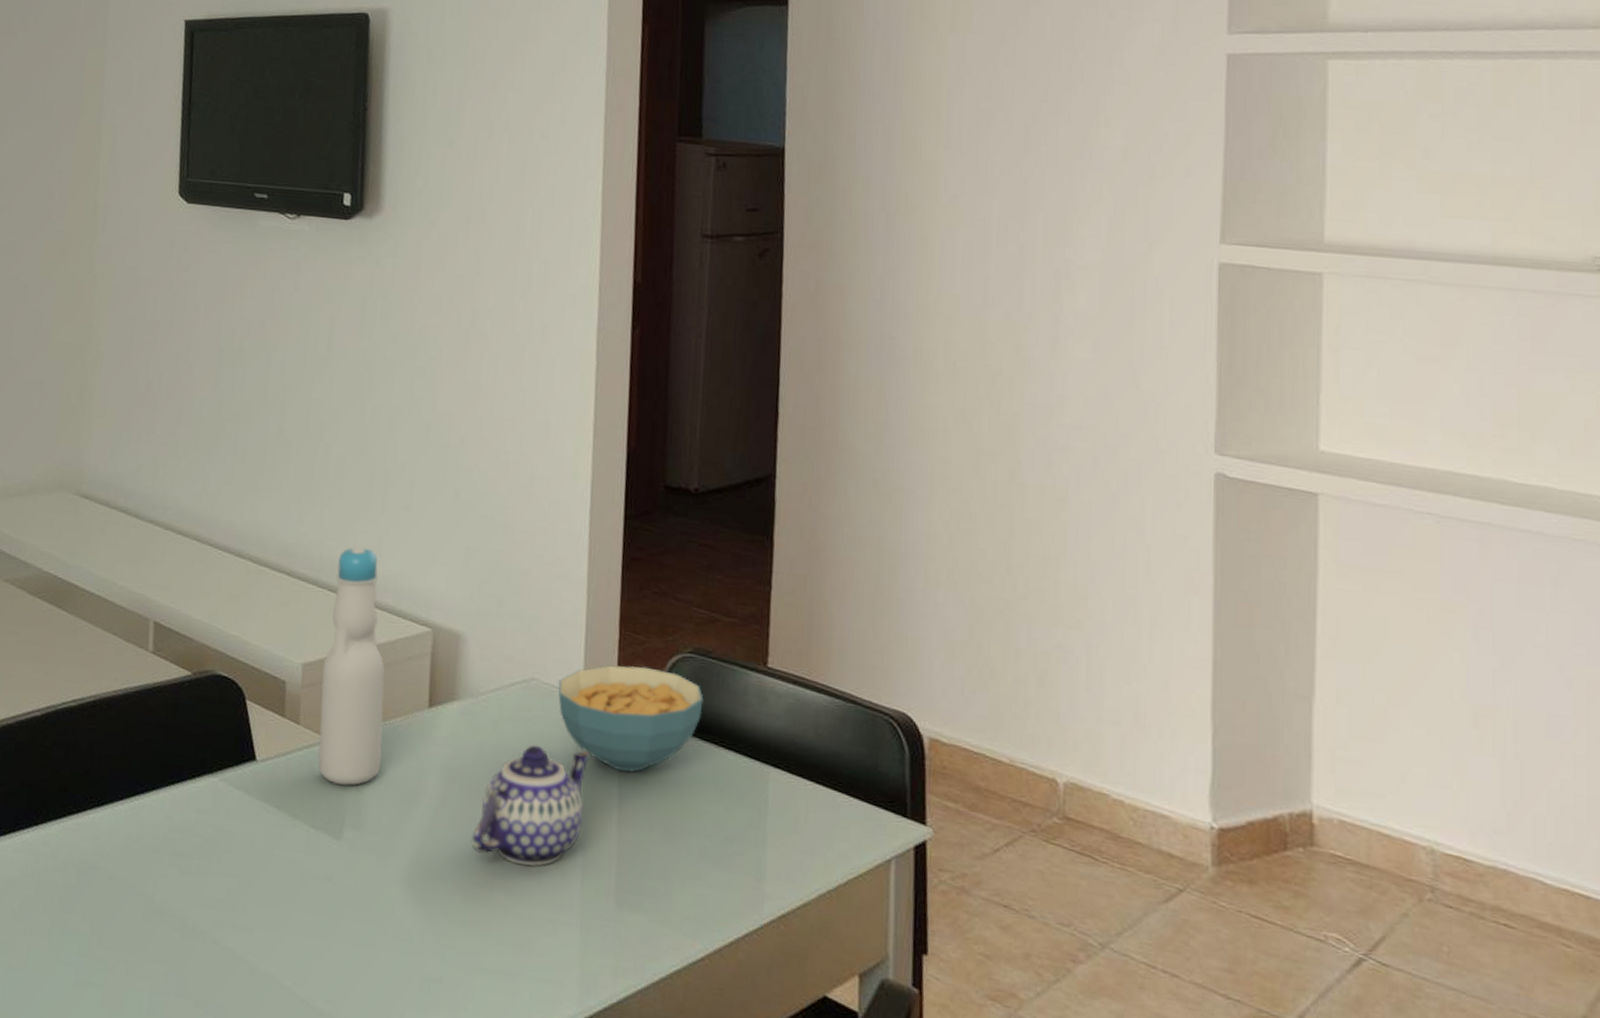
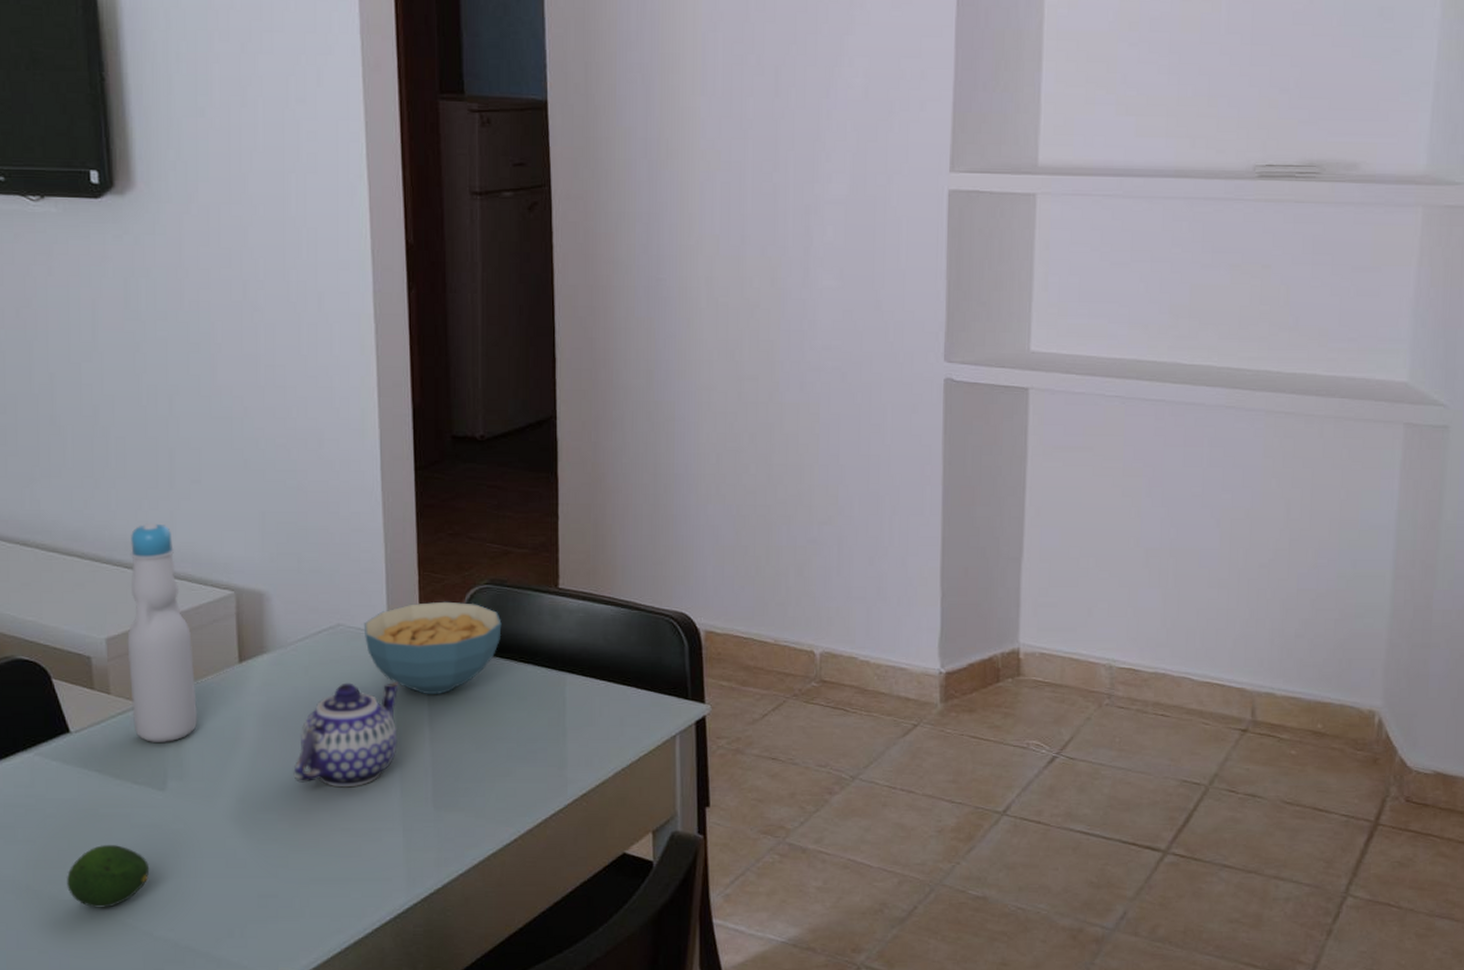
fruit: none [232,891,316,965] -> present [67,845,150,908]

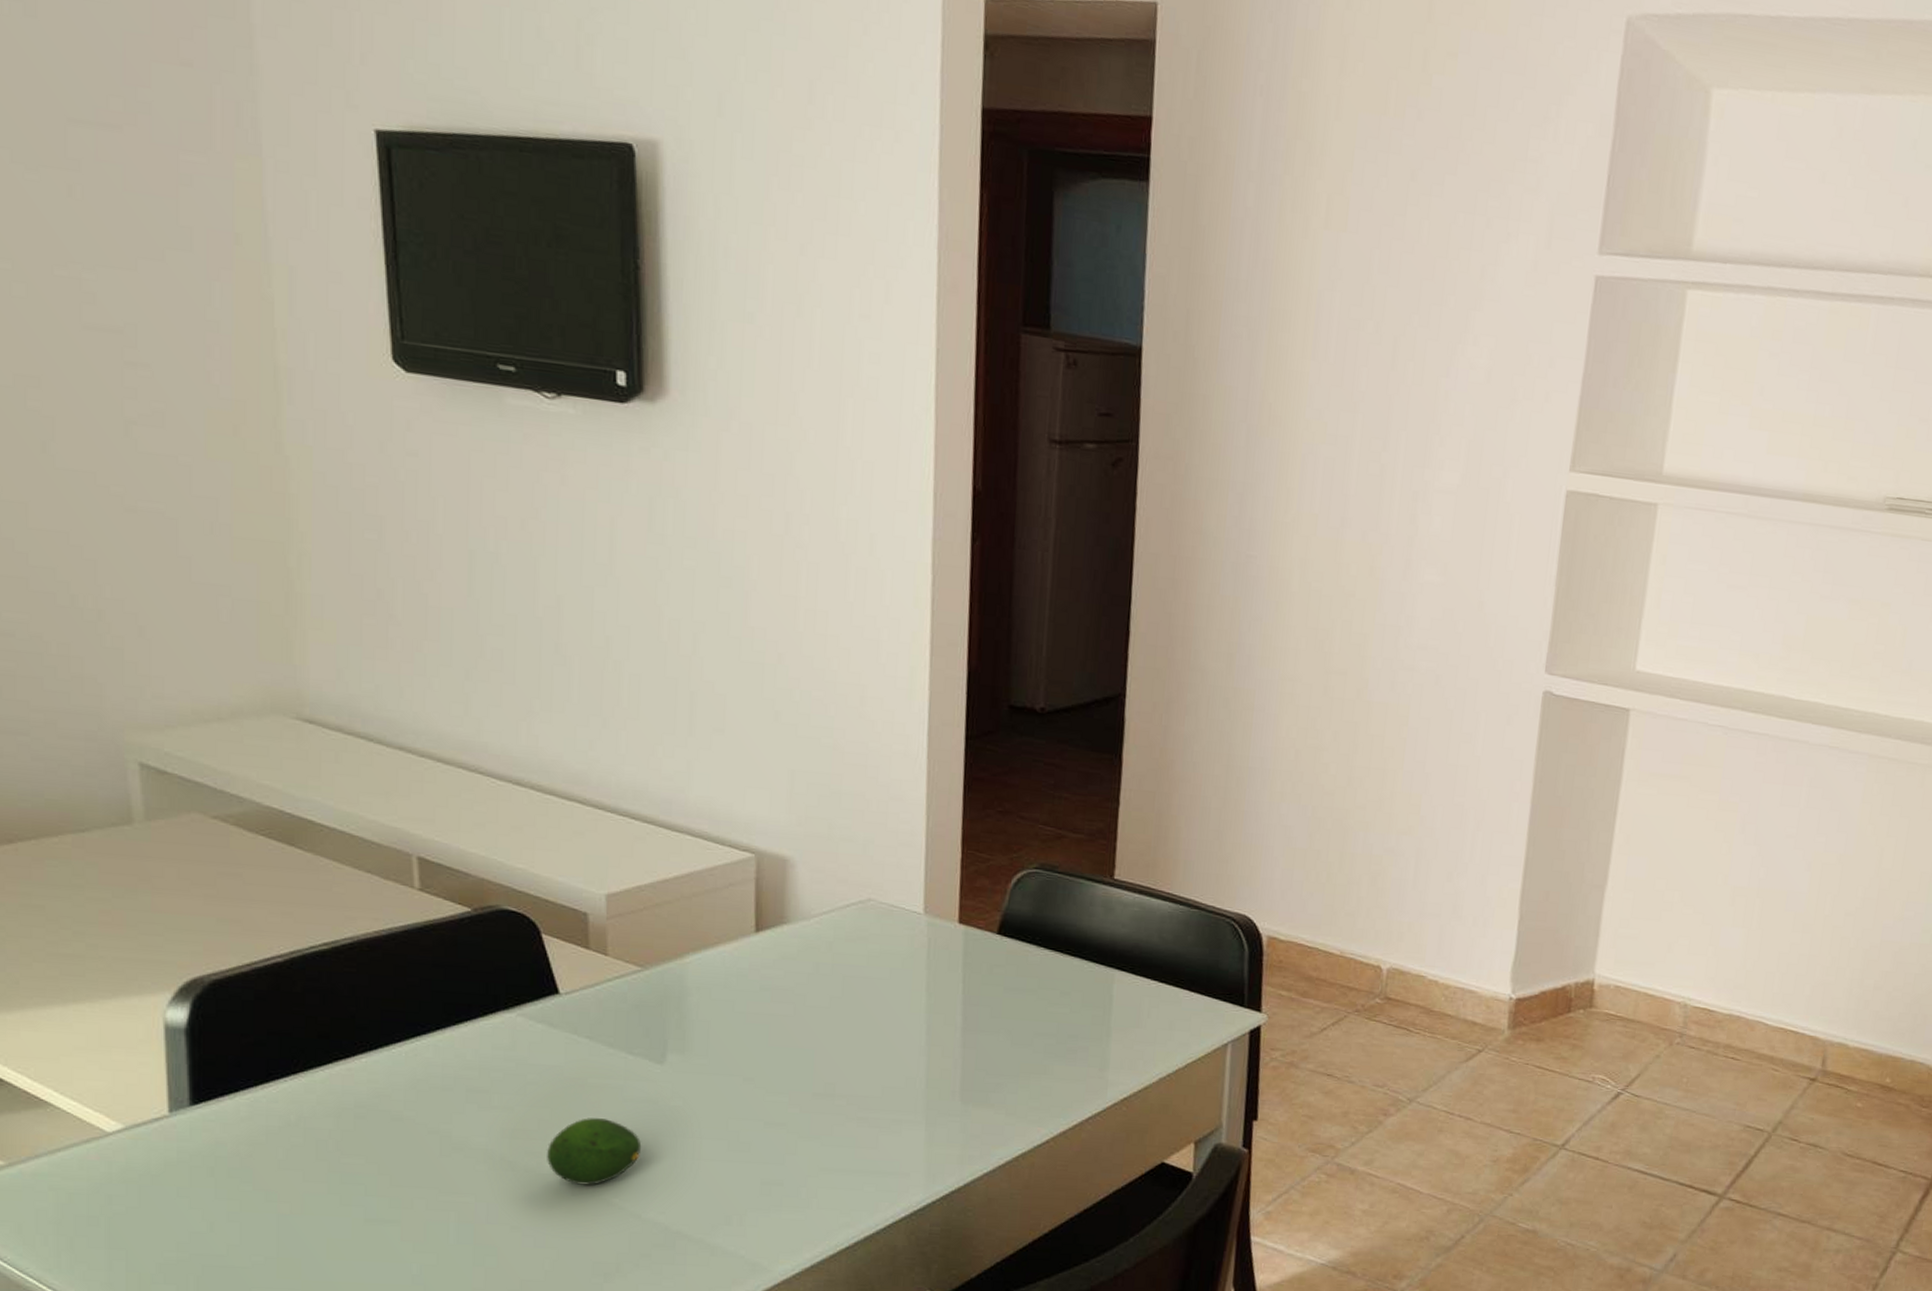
bottle: present [127,522,198,742] -> none [629,771,706,1012]
teapot: present [293,681,400,788] -> none [808,962,933,1075]
cereal bowl: present [363,601,502,695] -> none [897,883,1049,982]

